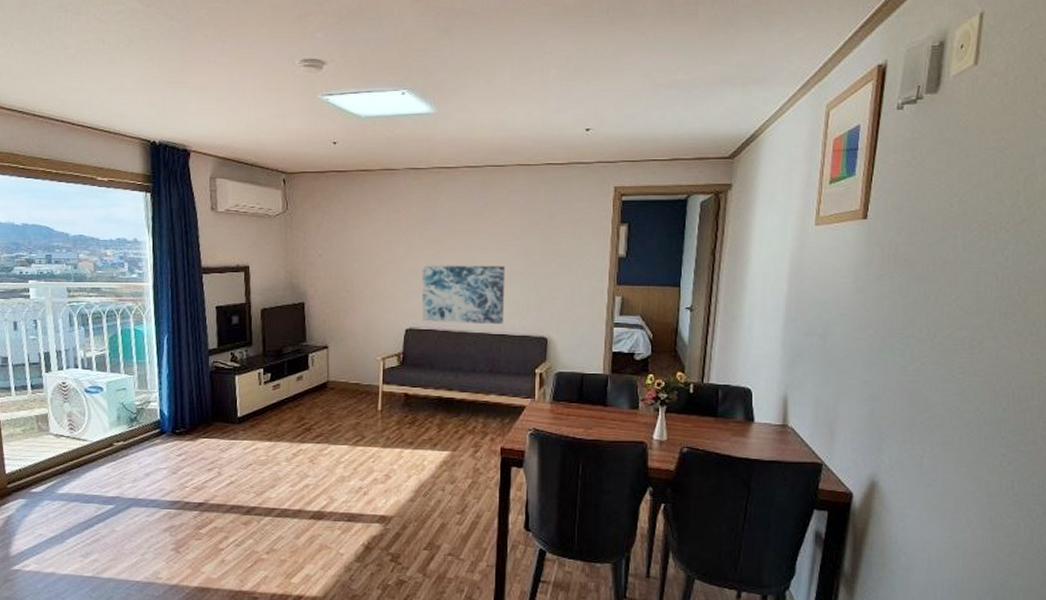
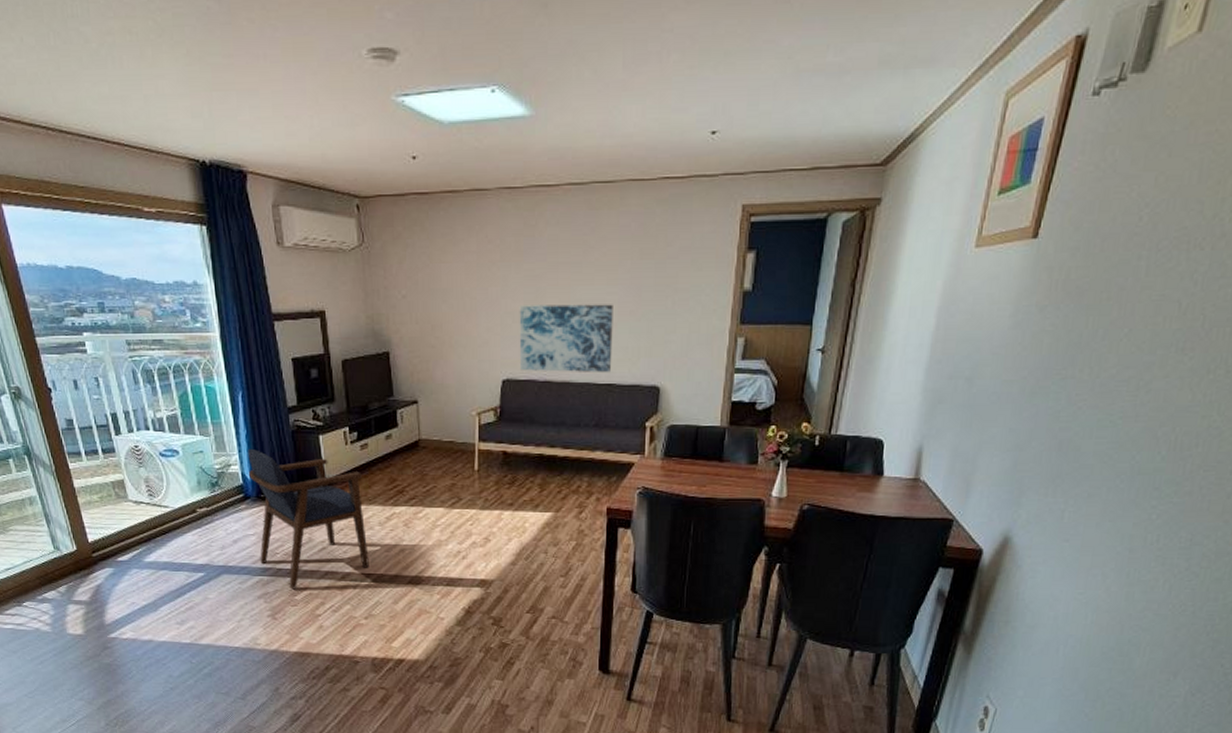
armchair: none [167,386,274,523] -> present [248,448,369,590]

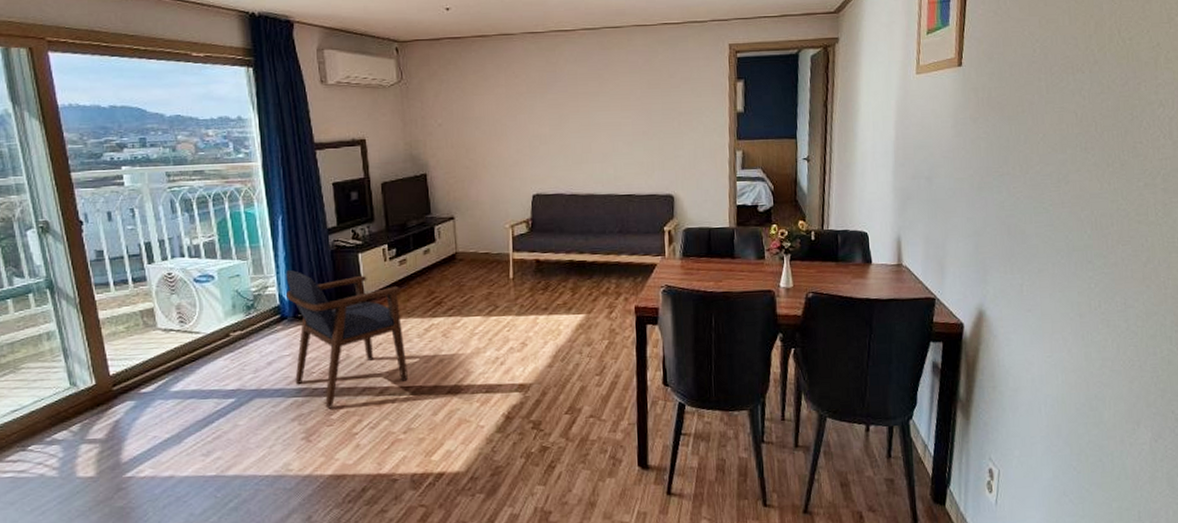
wall art: present [519,304,613,373] -> none [545,126,630,186]

